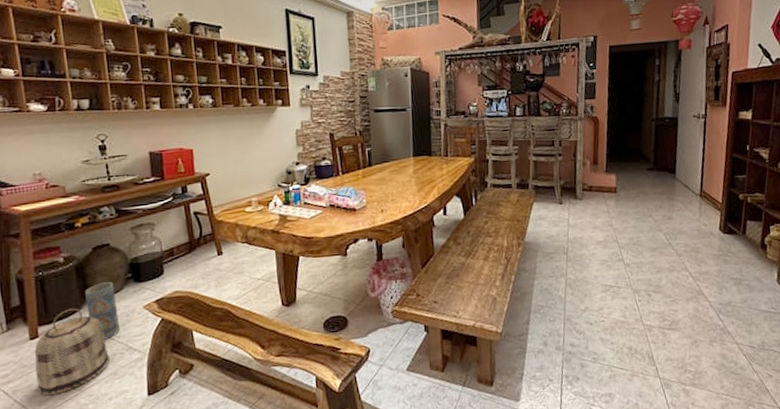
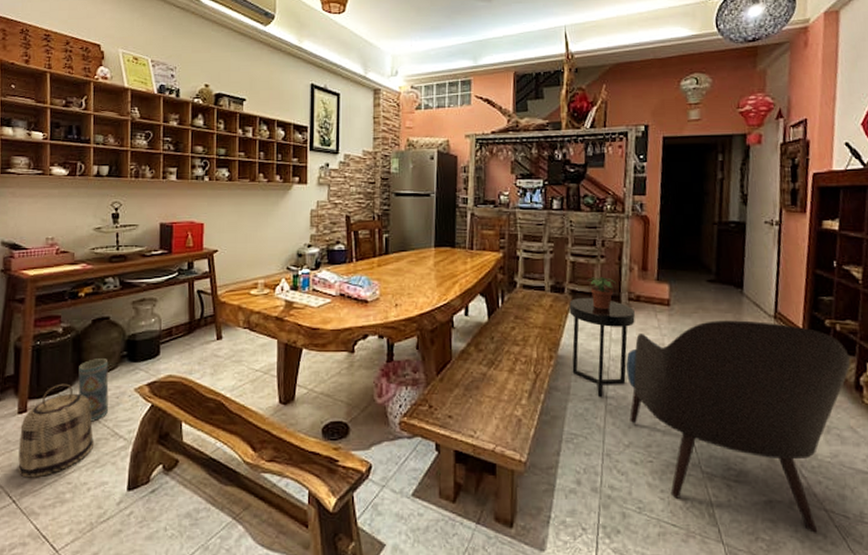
side table: none [533,191,588,274] -> present [569,298,635,398]
potted plant: none [547,172,572,201] -> present [587,277,616,310]
armchair: none [582,200,758,362] -> present [626,320,851,533]

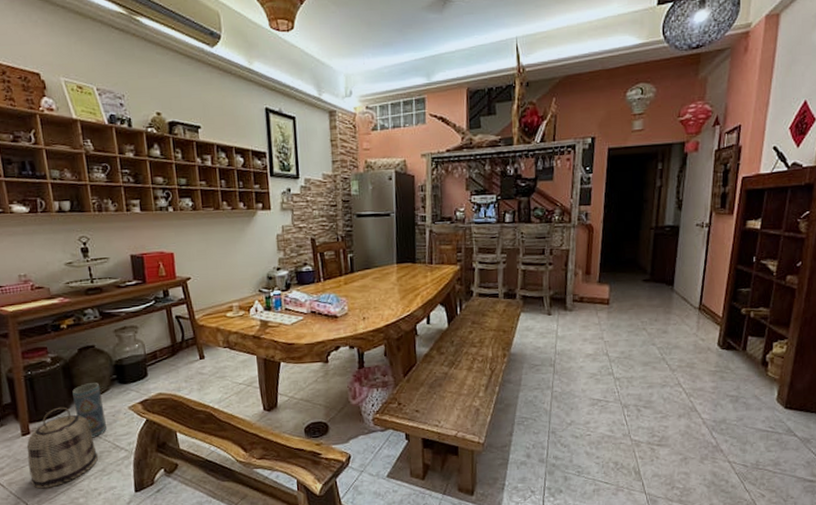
side table: present [569,298,635,398] -> none [520,302,578,387]
potted plant: present [587,277,616,310] -> none [536,282,562,312]
armchair: present [626,320,851,533] -> none [570,313,759,480]

